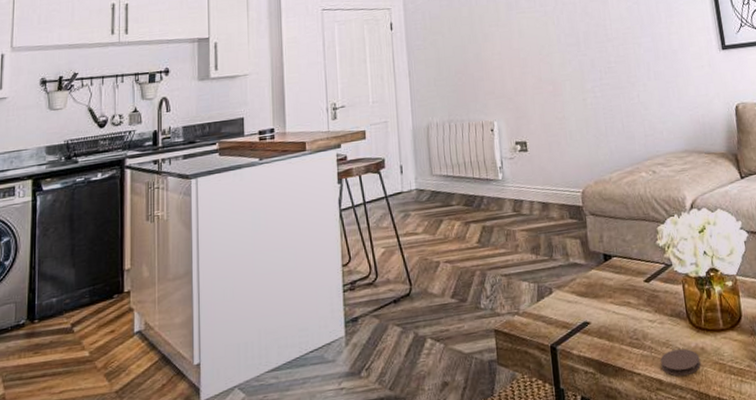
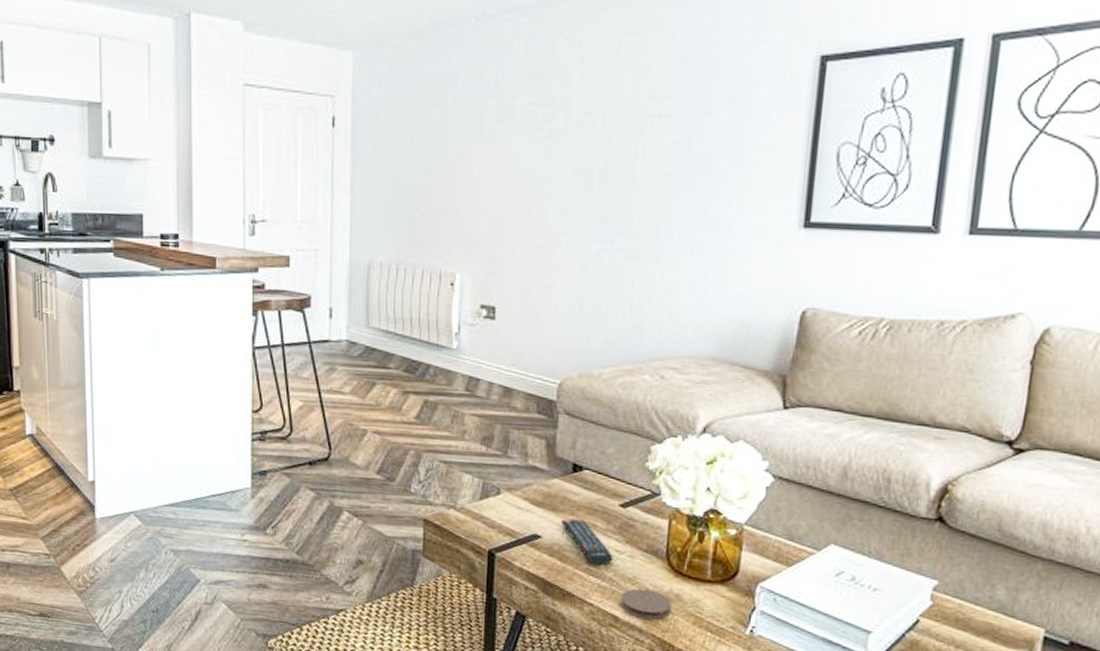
remote control: none [603,300,648,338] -> present [561,519,613,566]

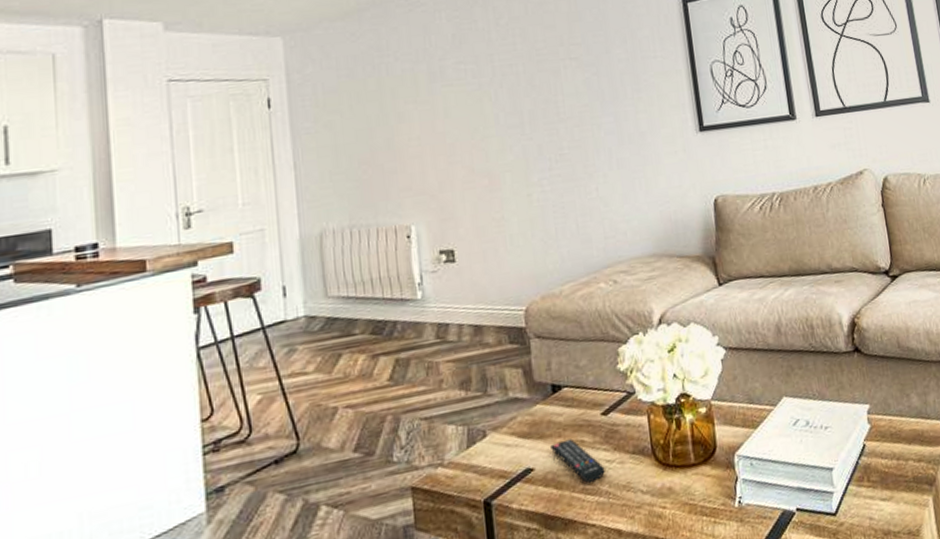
coaster: present [620,588,672,620] -> none [620,490,668,524]

